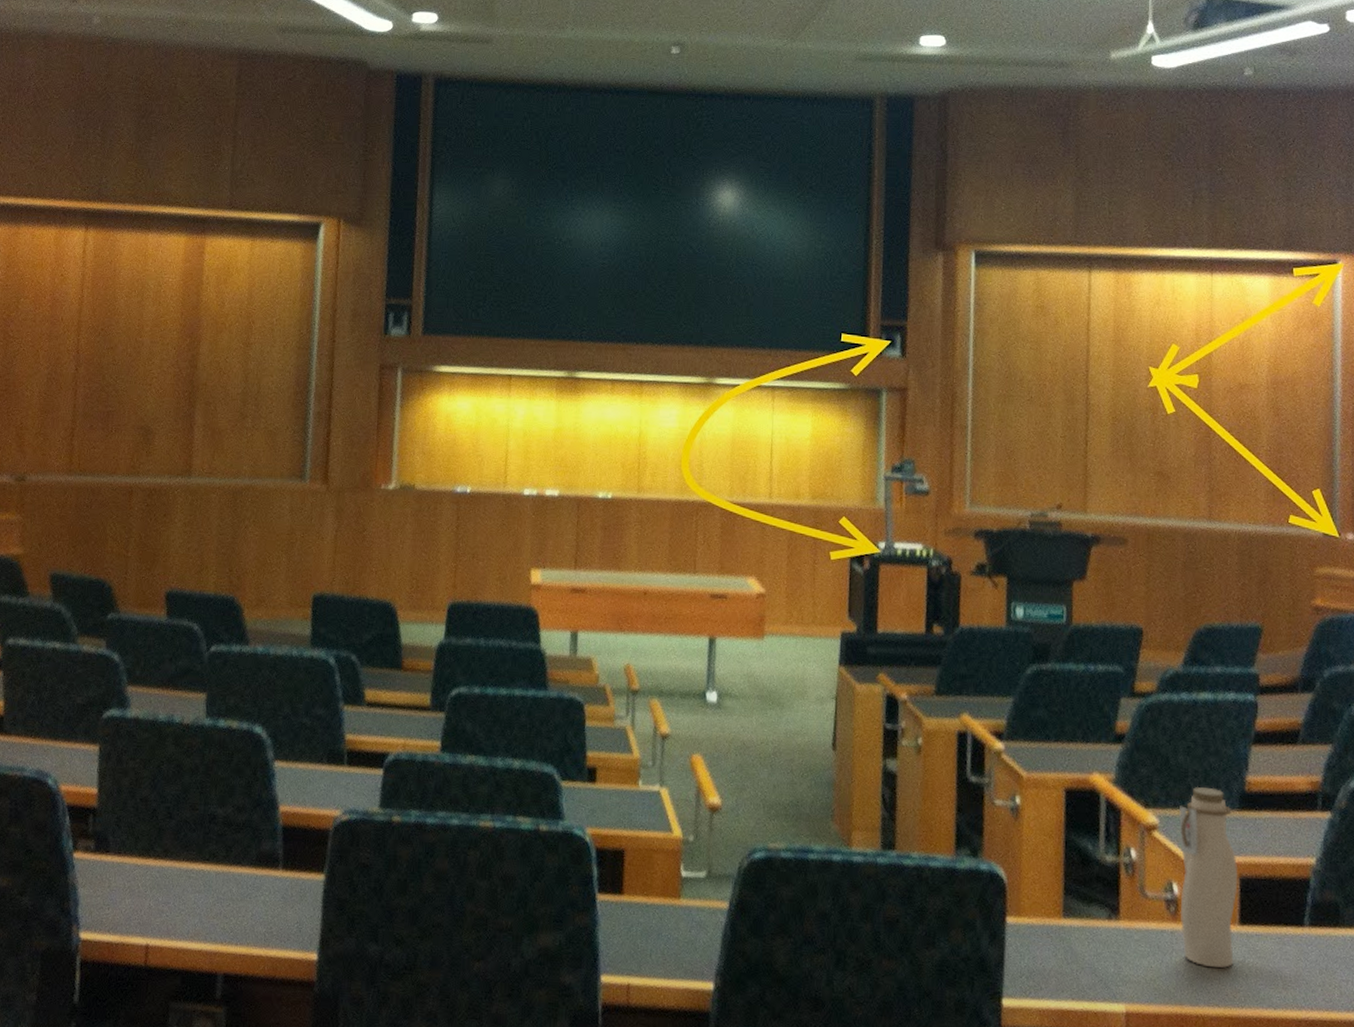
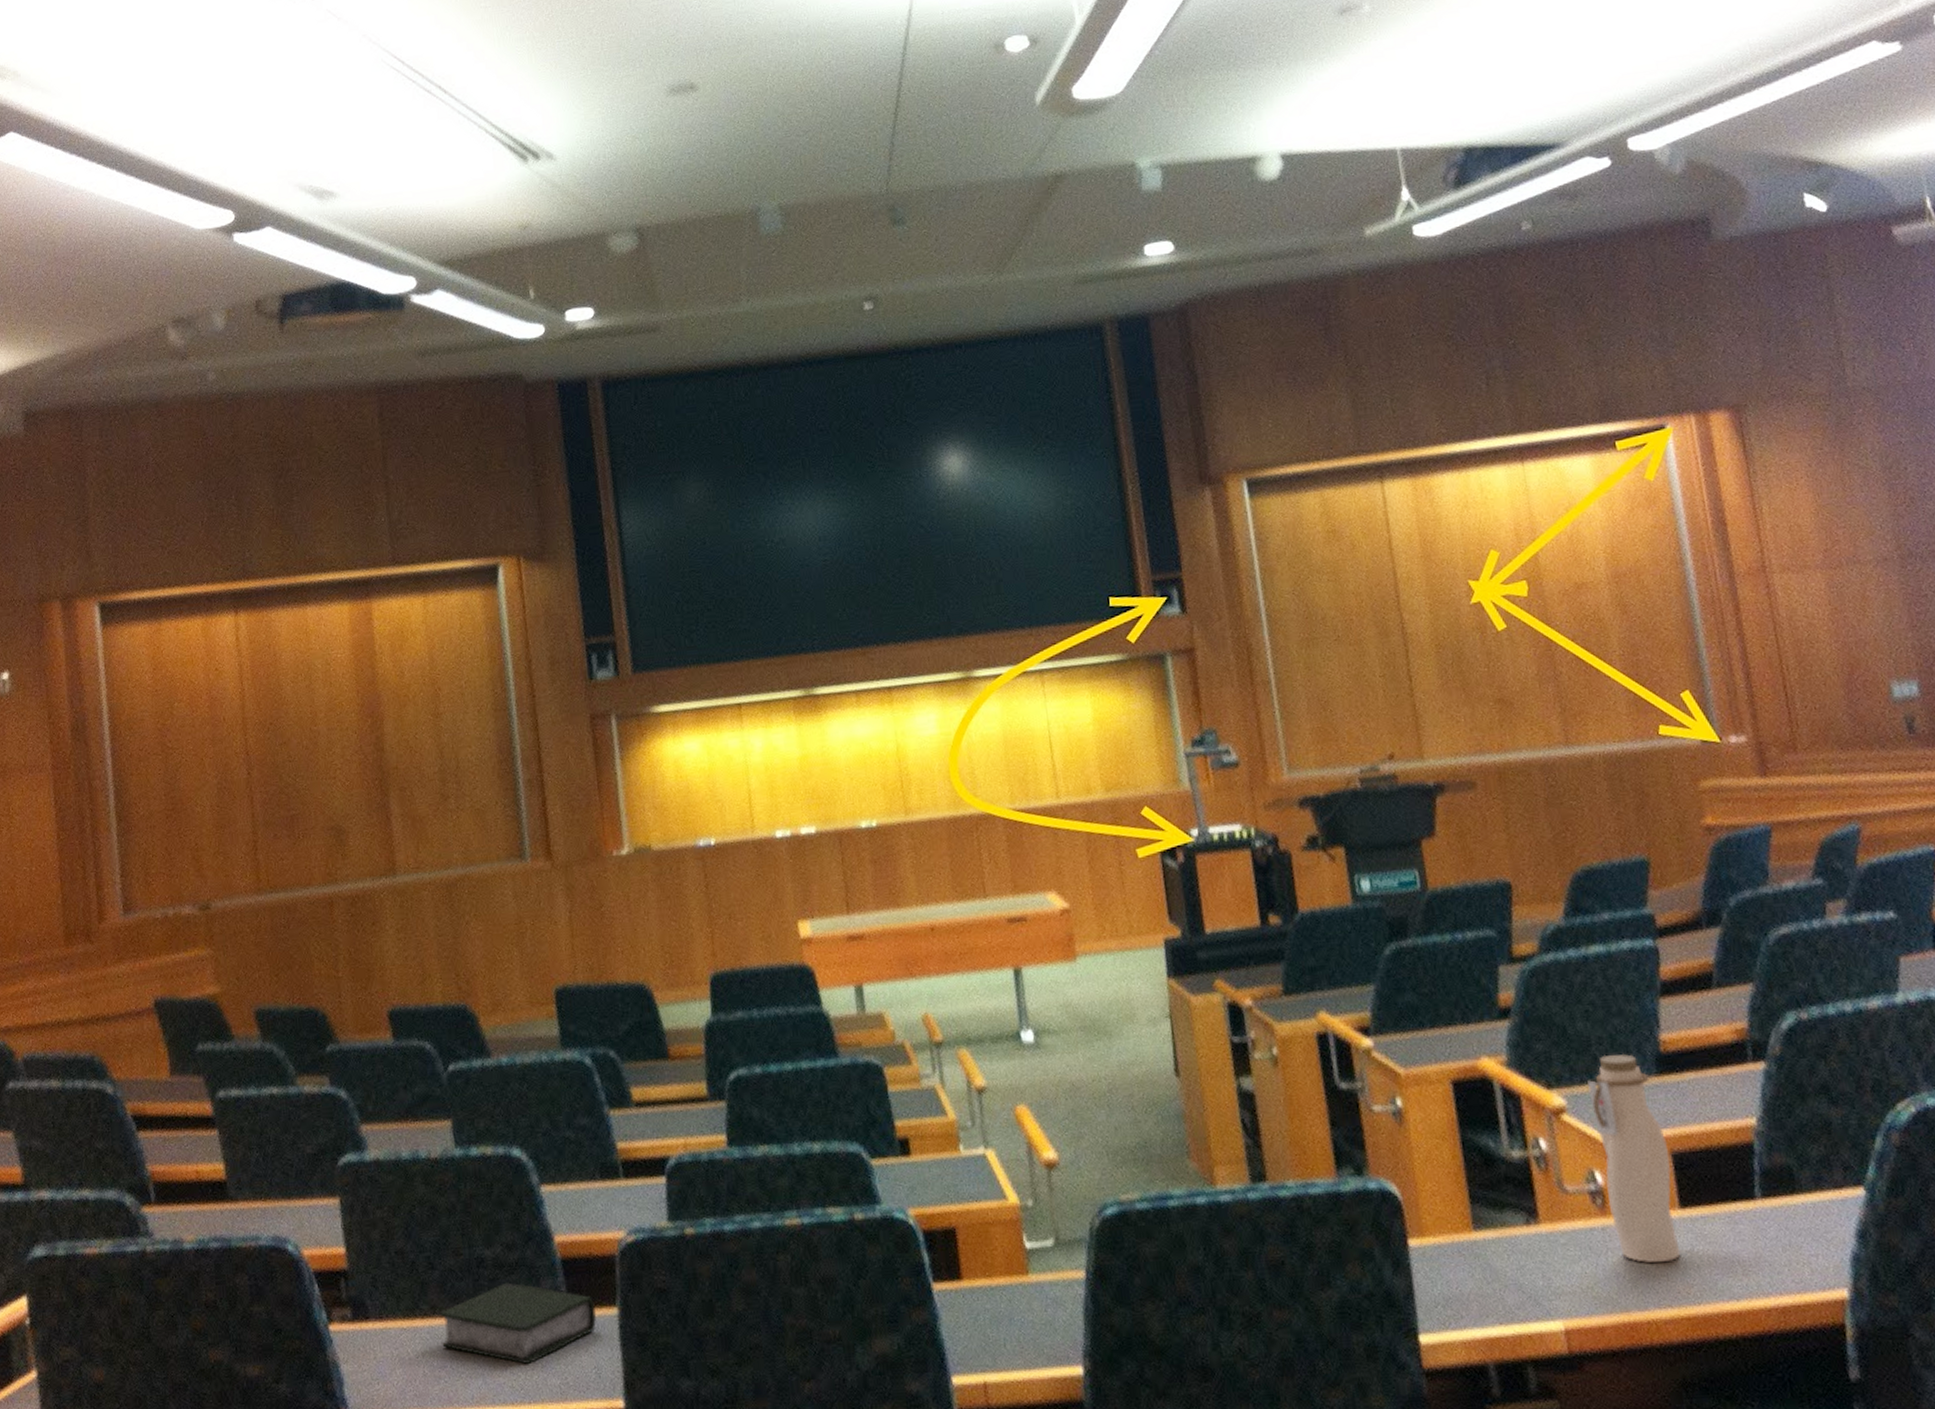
book: none [169,839,306,911] -> present [440,1282,596,1364]

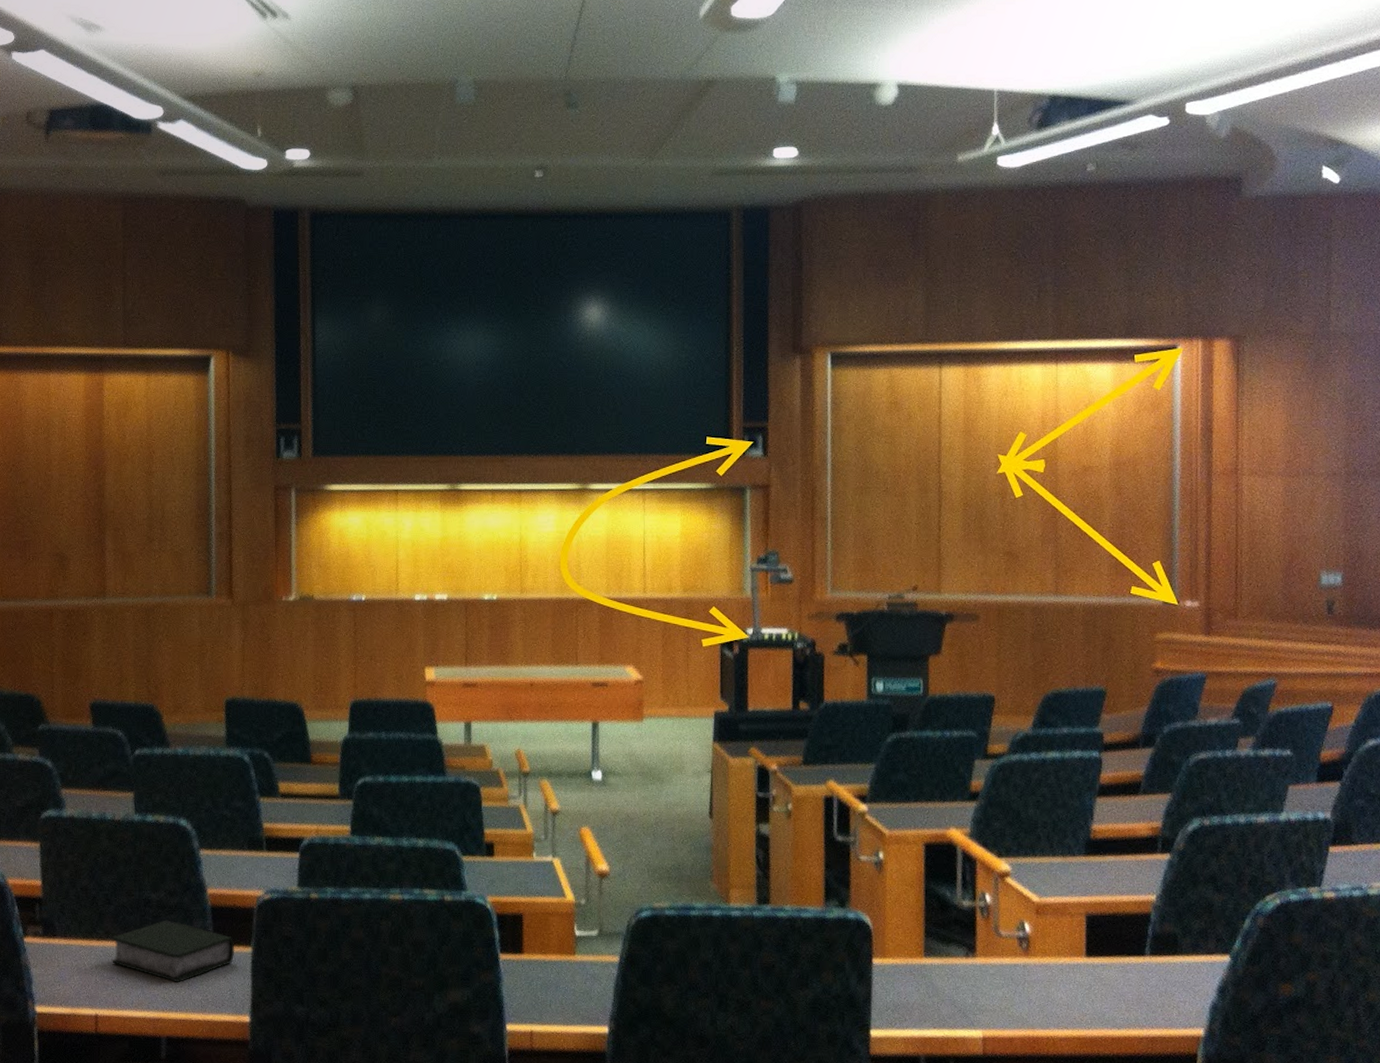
water bottle: present [1586,1053,1681,1263] -> none [1029,836,1085,995]

